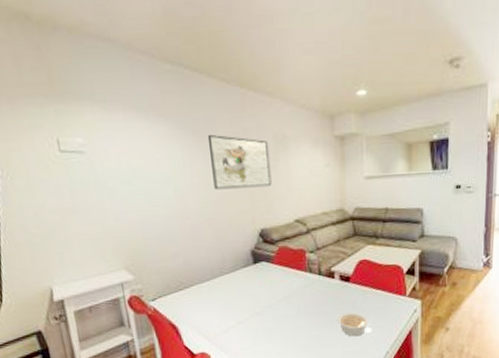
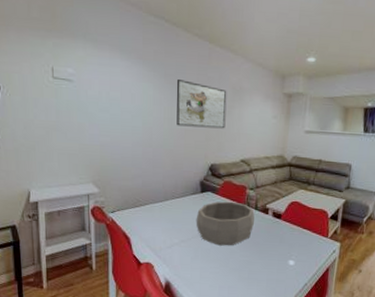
decorative bowl: none [251,269,321,322] -> present [196,201,255,246]
legume: present [336,312,368,337] -> none [265,245,293,267]

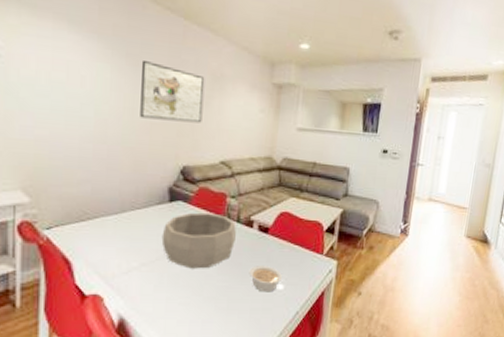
legume: none [265,245,293,267] -> present [249,266,282,293]

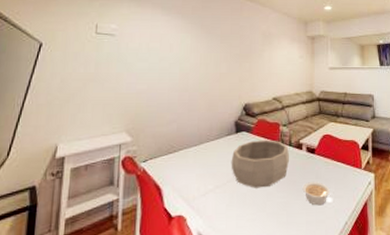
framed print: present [140,61,205,123] -> none [212,29,258,70]

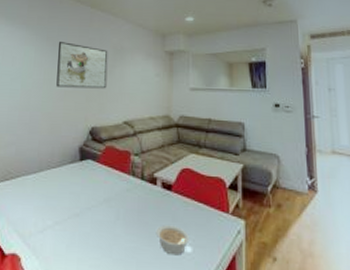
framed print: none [212,29,258,70] -> present [56,42,108,89]
decorative bowl: present [231,140,290,188] -> none [73,170,142,228]

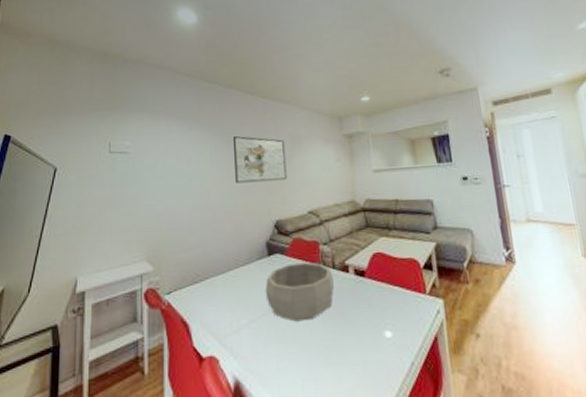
decorative bowl: none [73,170,142,228] -> present [265,262,335,322]
legume: present [156,225,189,256] -> none [353,312,388,342]

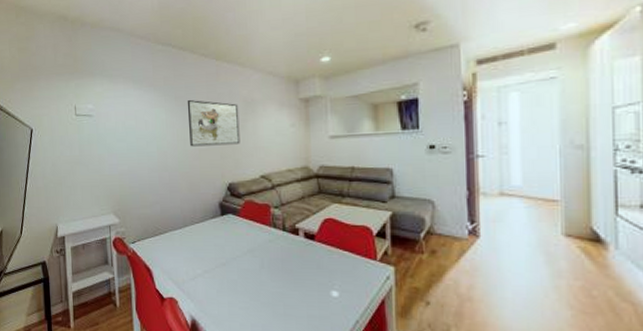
decorative bowl: present [265,262,335,322] -> none [218,223,285,276]

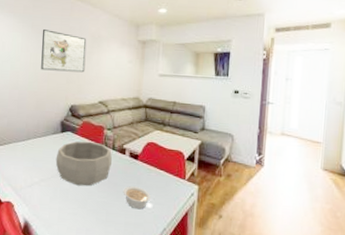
decorative bowl: none [218,223,285,276] -> present [55,141,113,186]
legume: none [301,272,335,299] -> present [123,186,150,210]

